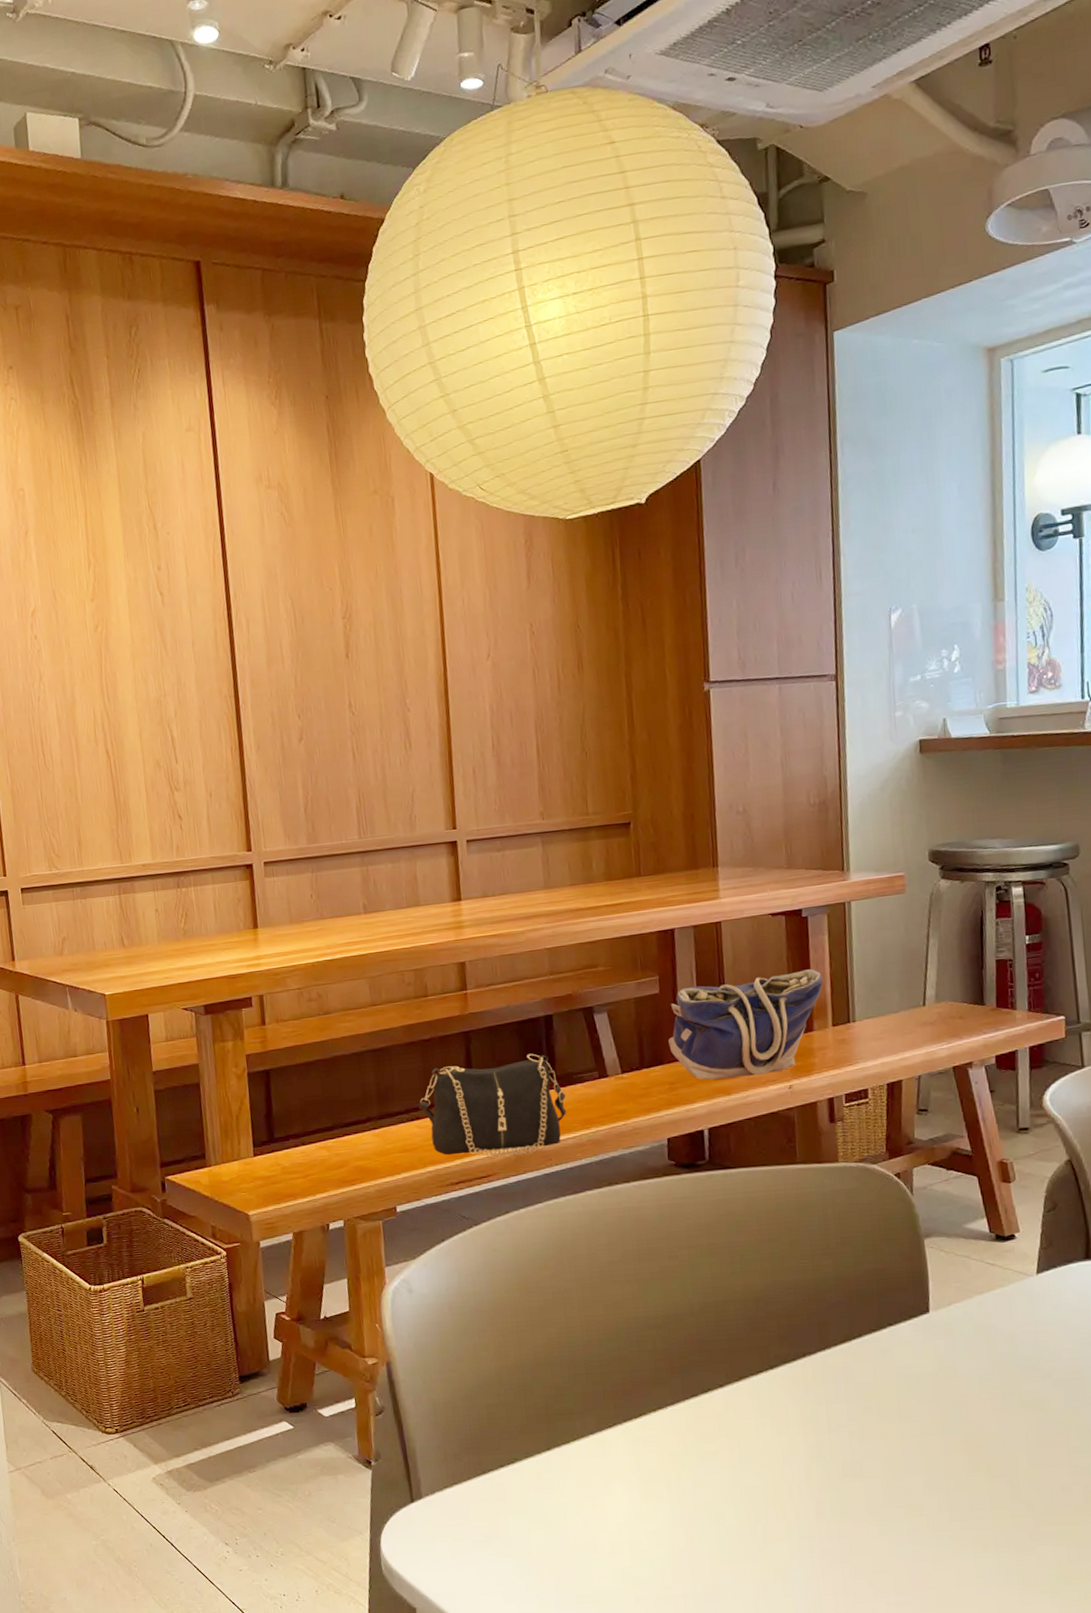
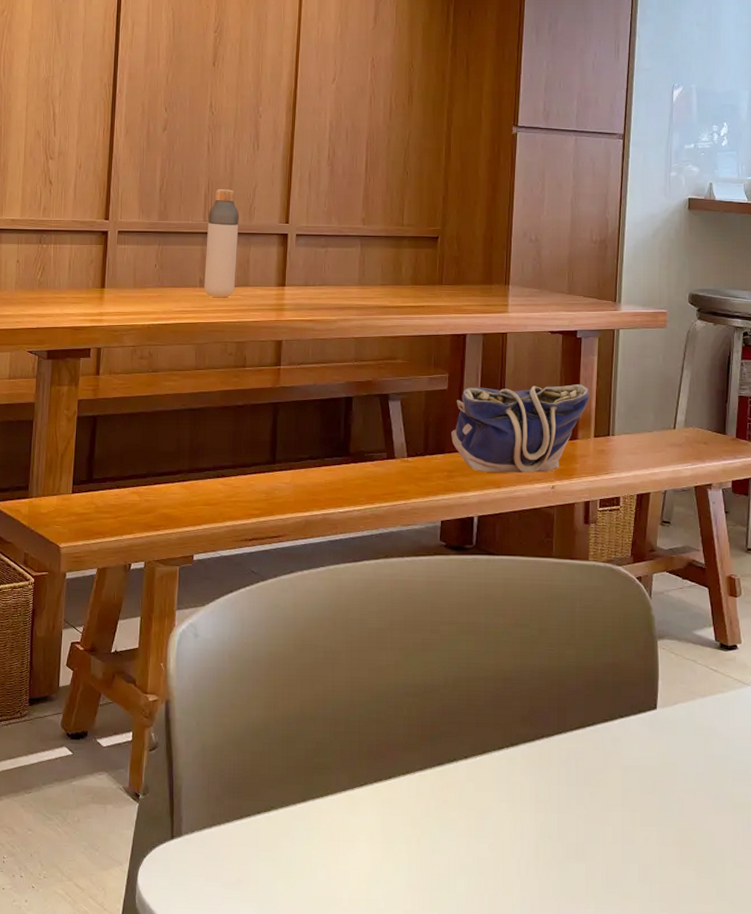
bottle: none [363,798,404,924] -> present [204,189,239,298]
handbag: present [418,1053,567,1157] -> none [225,429,357,520]

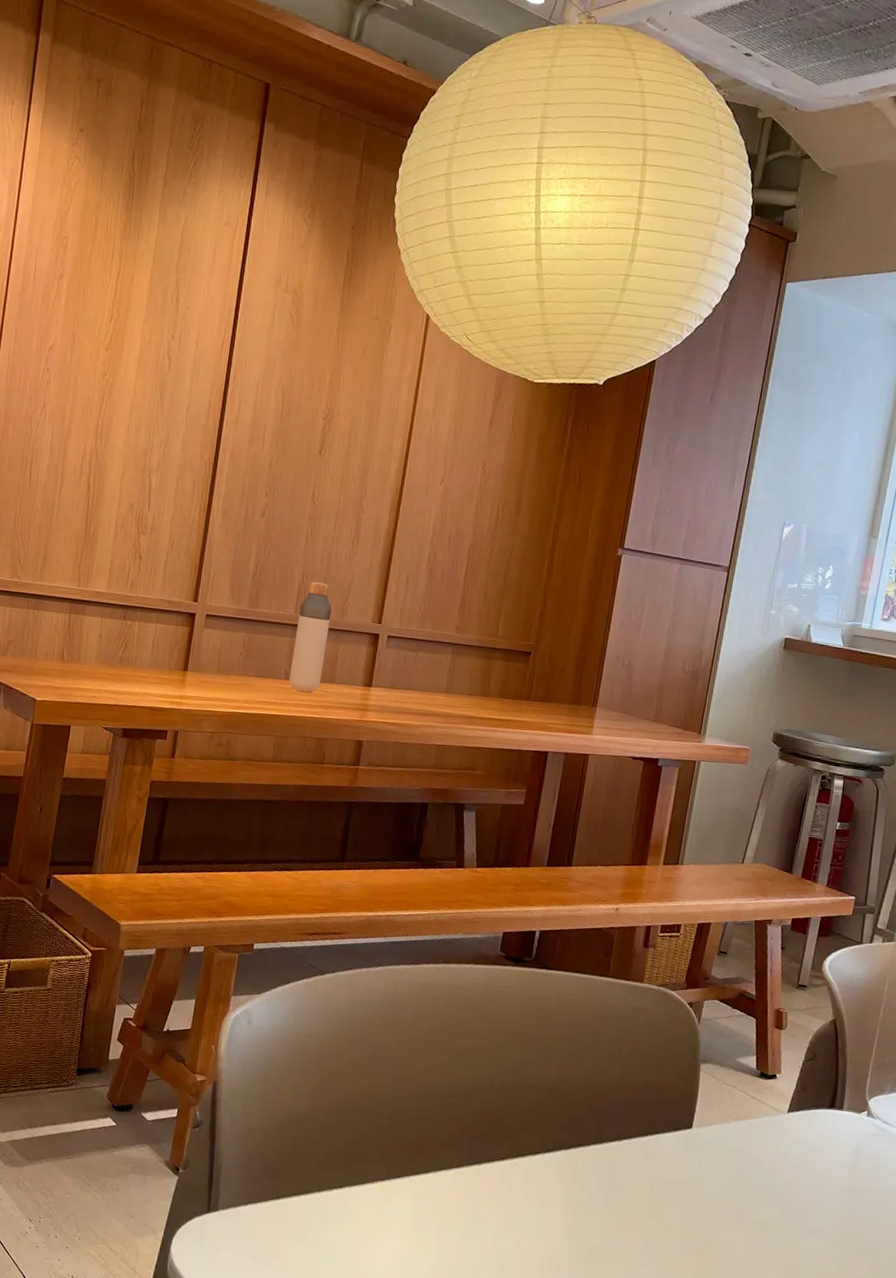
tote bag: present [451,384,589,473] -> none [522,805,664,894]

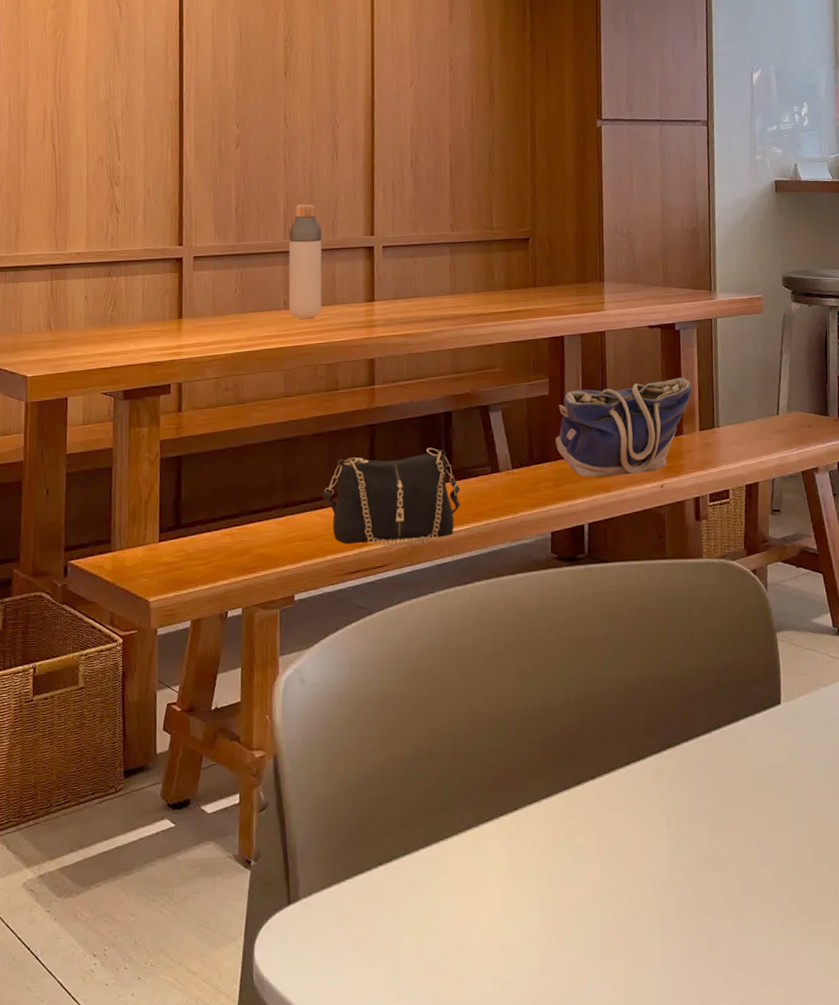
handbag: none [293,828,425,921] -> present [322,447,461,547]
tote bag: none [522,805,664,894] -> present [555,378,692,478]

